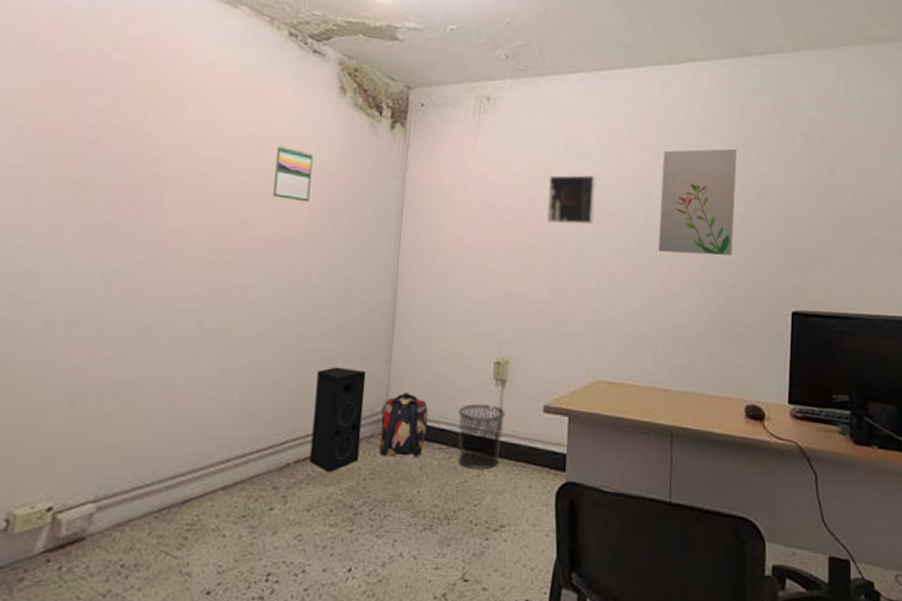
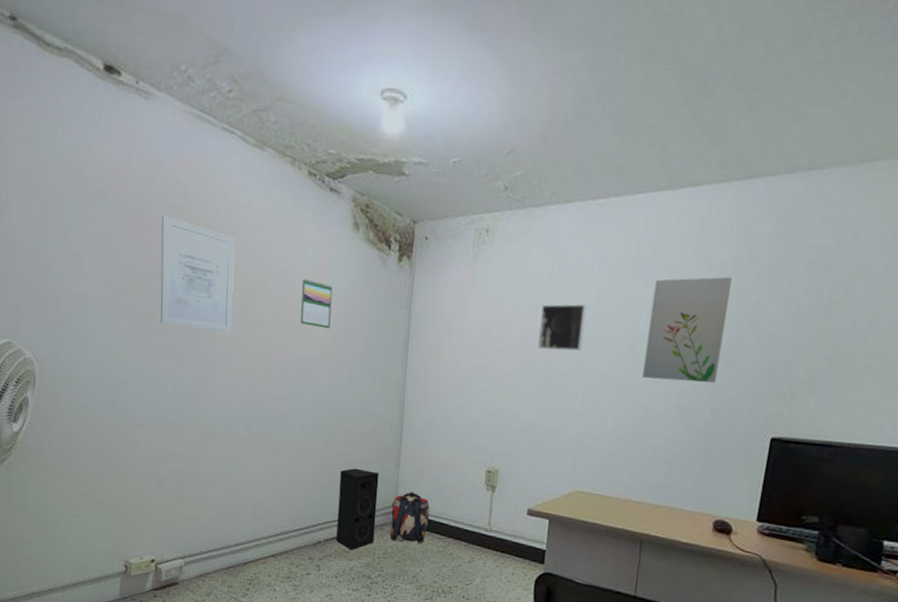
wall art: none [91,73,197,208] -> present [160,216,235,333]
waste bin: present [458,403,505,470] -> none [454,504,494,558]

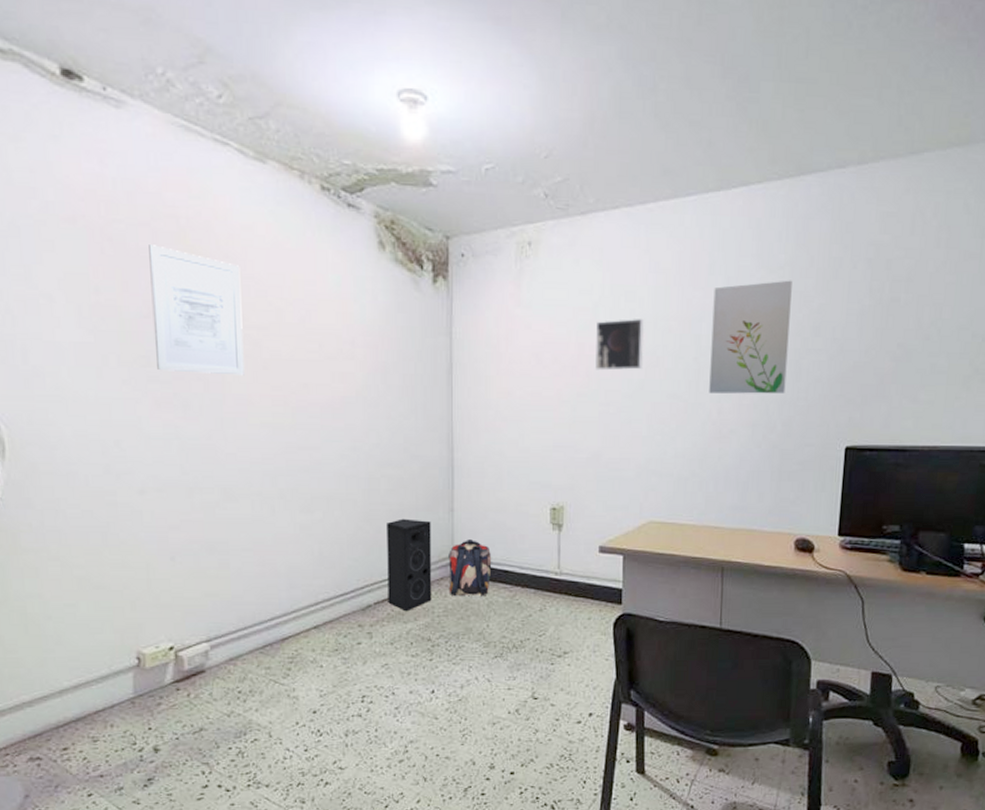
calendar: present [300,277,333,329] -> none [323,307,361,363]

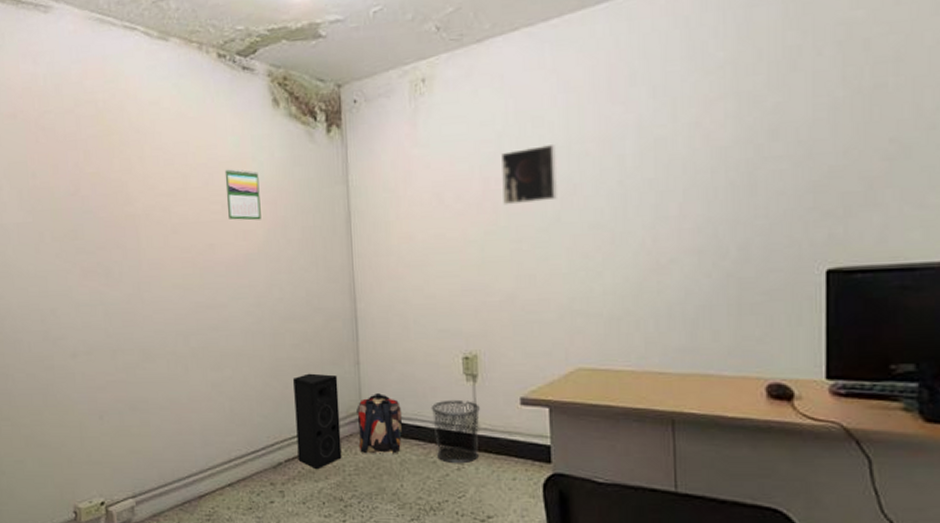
wall art: present [149,245,244,376] -> none [73,129,157,243]
calendar: none [323,307,361,363] -> present [224,168,261,221]
waste bin: none [519,547,563,606] -> present [431,399,480,464]
wall art: present [709,280,792,394] -> none [637,79,738,219]

